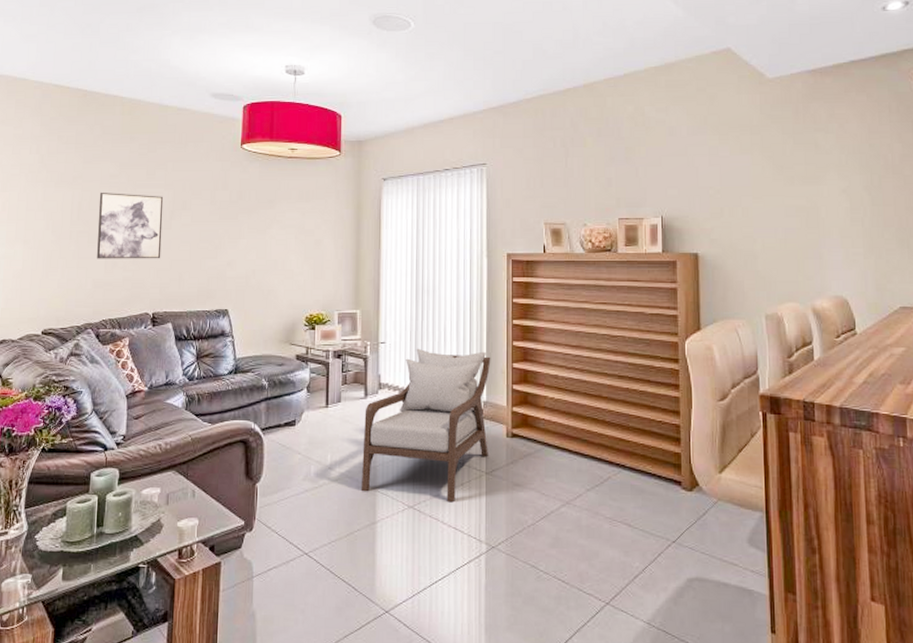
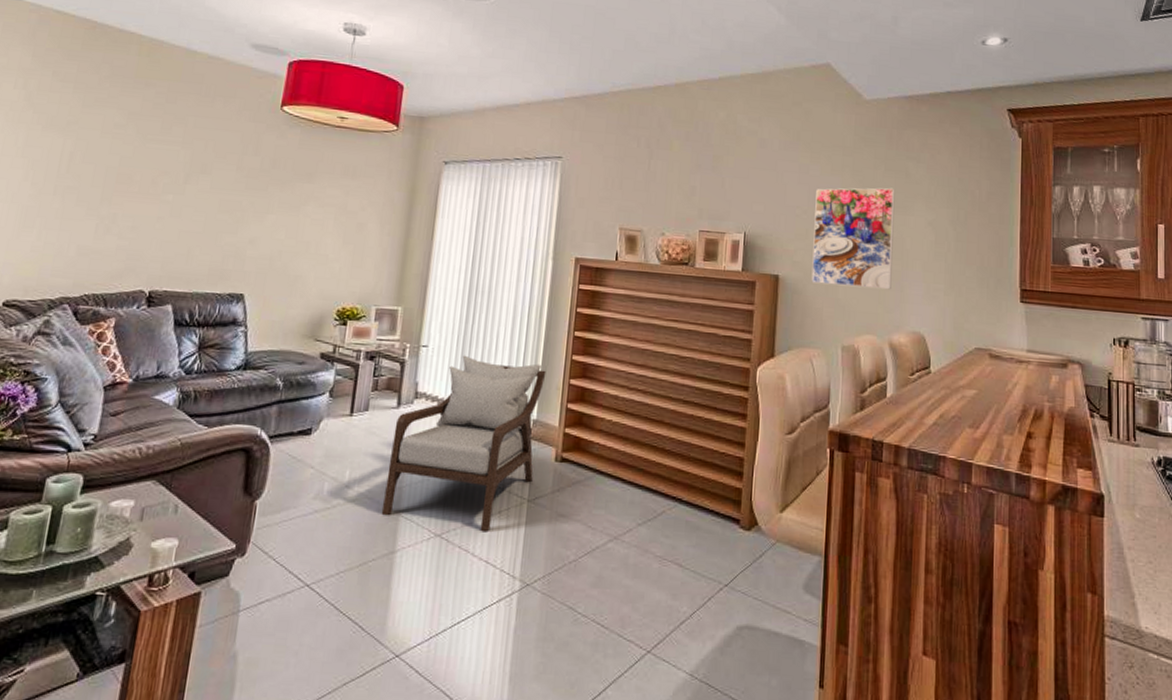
wall art: present [97,193,164,259] -> none [86,144,179,229]
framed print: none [727,160,810,258] -> present [811,187,895,290]

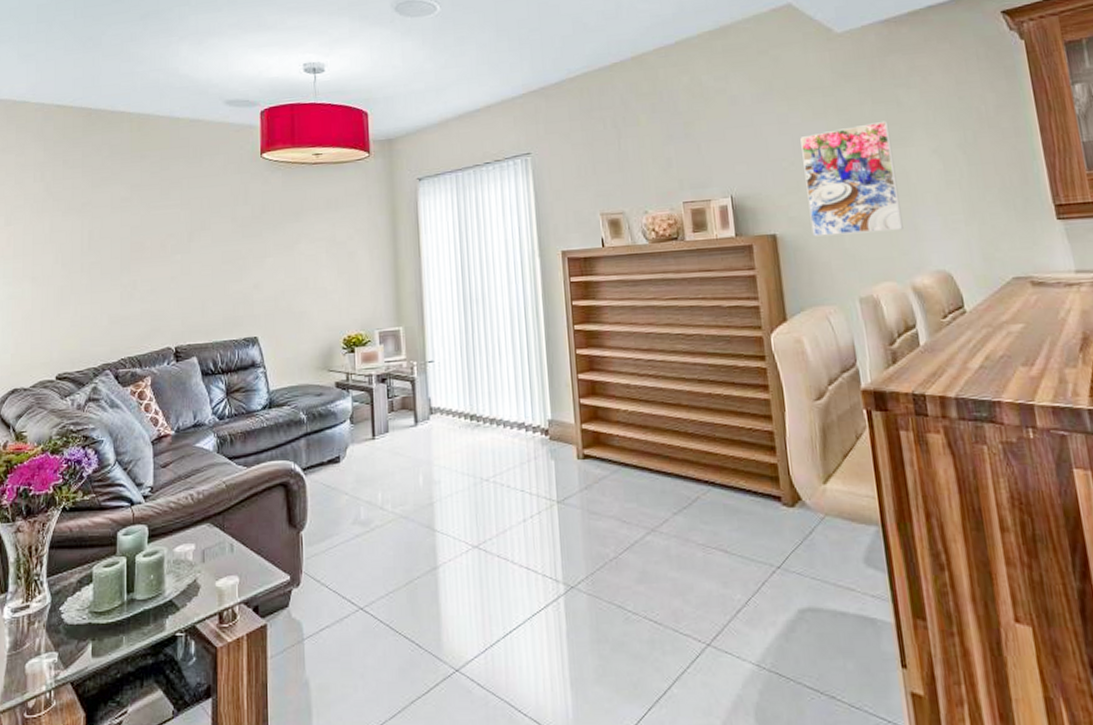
armchair: present [381,355,546,532] -> none [416,363,558,539]

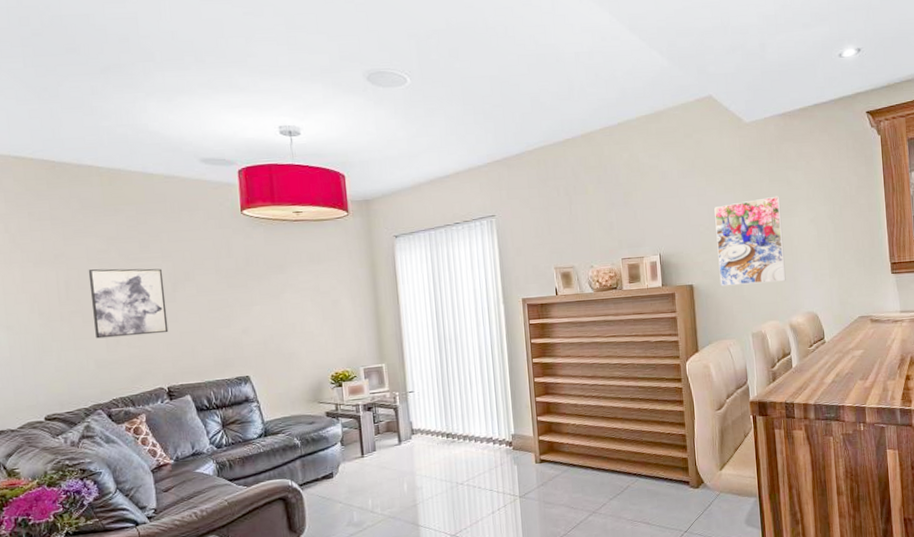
wall art: none [110,217,181,292] -> present [88,268,169,339]

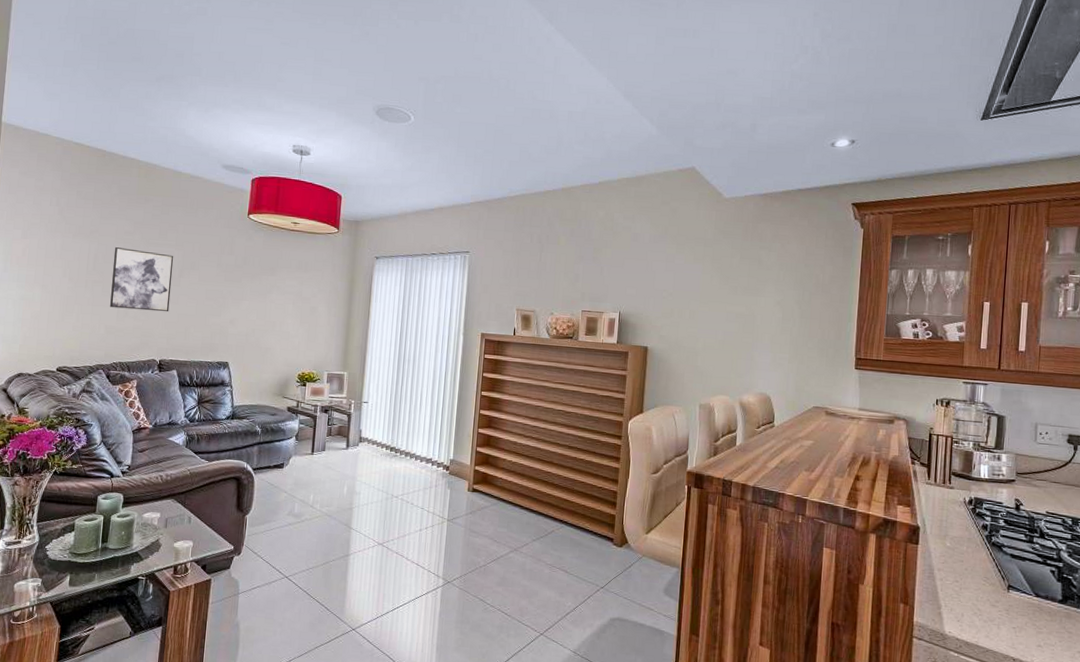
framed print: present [714,195,786,287] -> none [675,273,749,359]

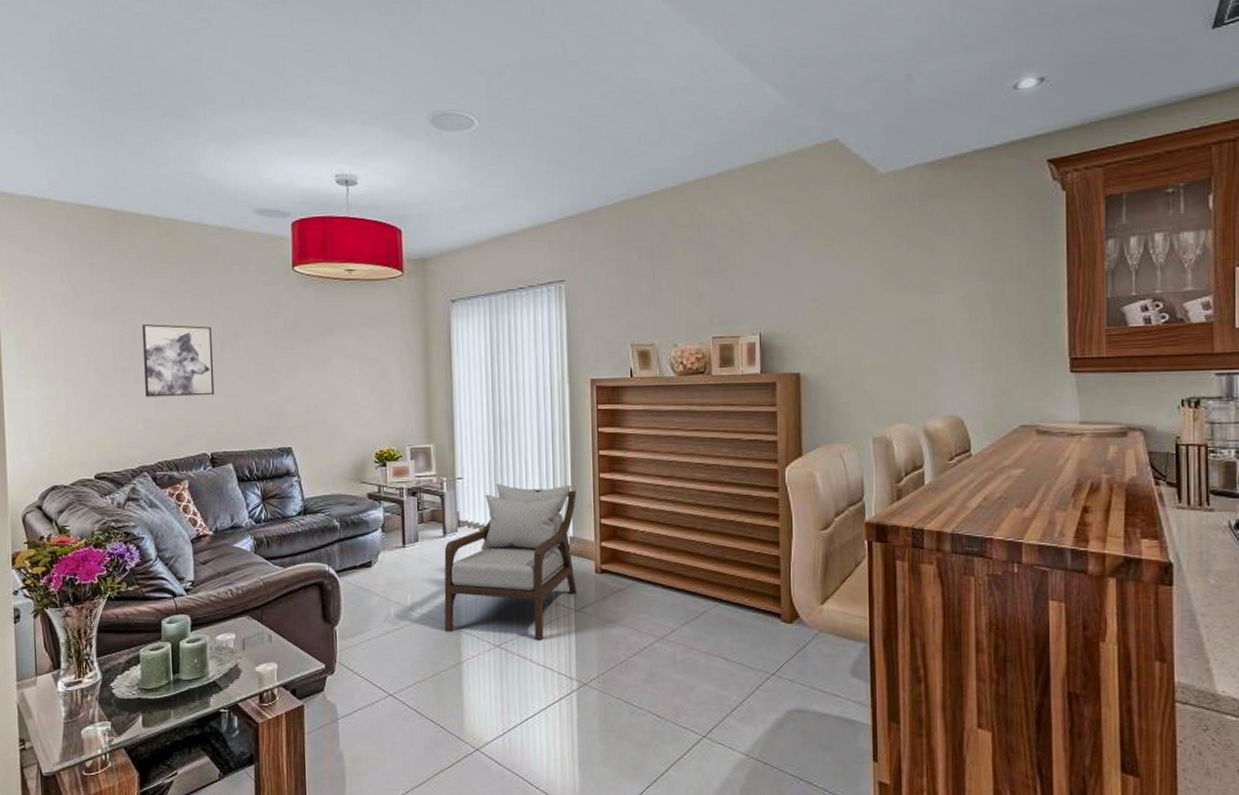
armchair: none [337,409,460,543] -> present [444,483,577,641]

